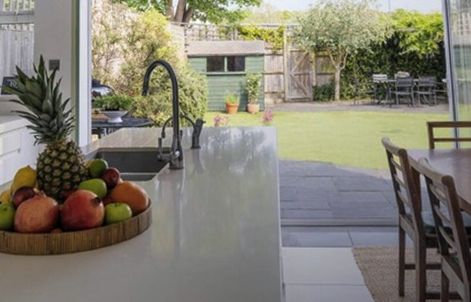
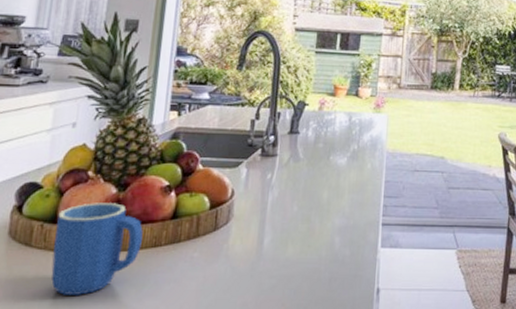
mug: none [14,214,81,290] -> present [51,203,143,295]

